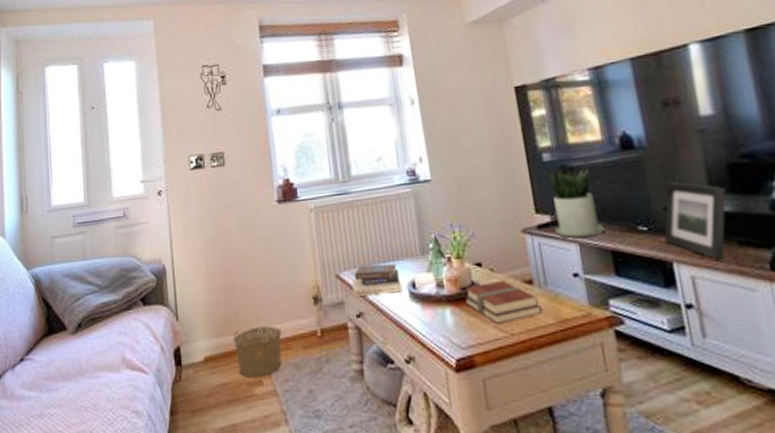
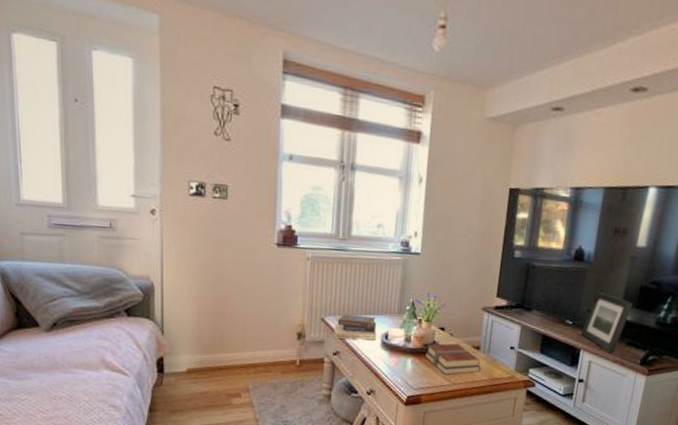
basket: present [233,326,282,377] -> none [218,350,264,391]
planter: present [549,168,606,238] -> none [507,265,546,322]

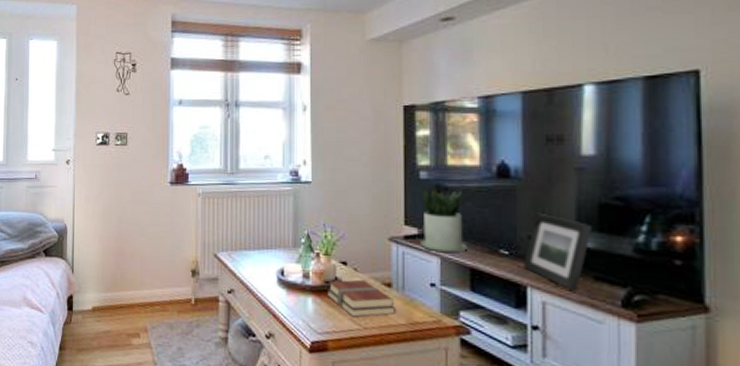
books: present [334,314,377,341] -> none [227,249,271,278]
planter: none [507,265,546,322] -> present [421,187,469,253]

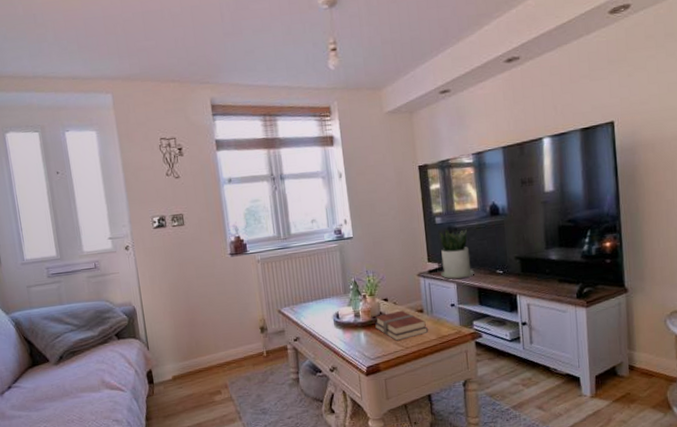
picture frame: present [522,212,593,291] -> none [513,238,556,292]

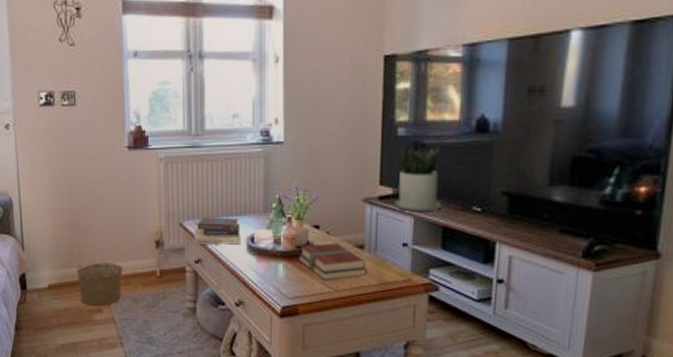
basket: none [196,350,236,389] -> present [77,262,123,306]
books: none [290,301,329,327] -> present [194,217,241,246]

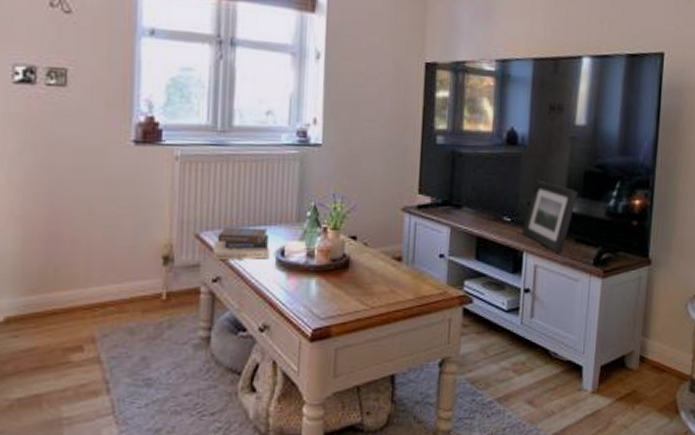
basket: present [77,262,123,306] -> none [50,285,117,342]
books: present [298,242,368,280] -> none [332,255,406,297]
planter: present [395,144,442,212] -> none [433,152,477,222]
picture frame: none [493,167,565,244] -> present [521,179,579,253]

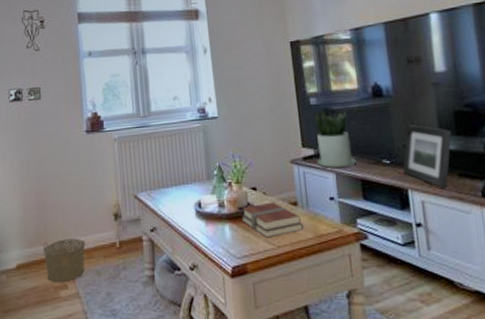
basket: none [50,285,117,342] -> present [43,238,86,282]
books: present [212,227,269,261] -> none [147,187,190,215]
books: none [332,255,406,297] -> present [241,202,304,238]
planter: none [433,152,477,222] -> present [315,111,357,169]

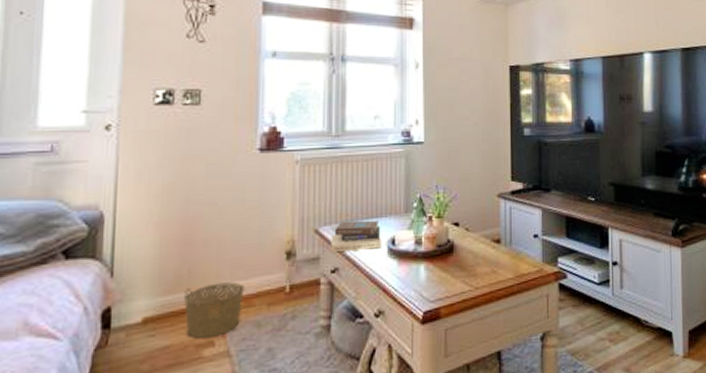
books: none [147,187,190,215] -> present [331,220,381,253]
books: present [241,202,304,238] -> none [439,239,505,278]
planter: present [315,111,357,169] -> none [525,142,564,205]
picture frame: present [402,124,452,188] -> none [605,161,653,227]

